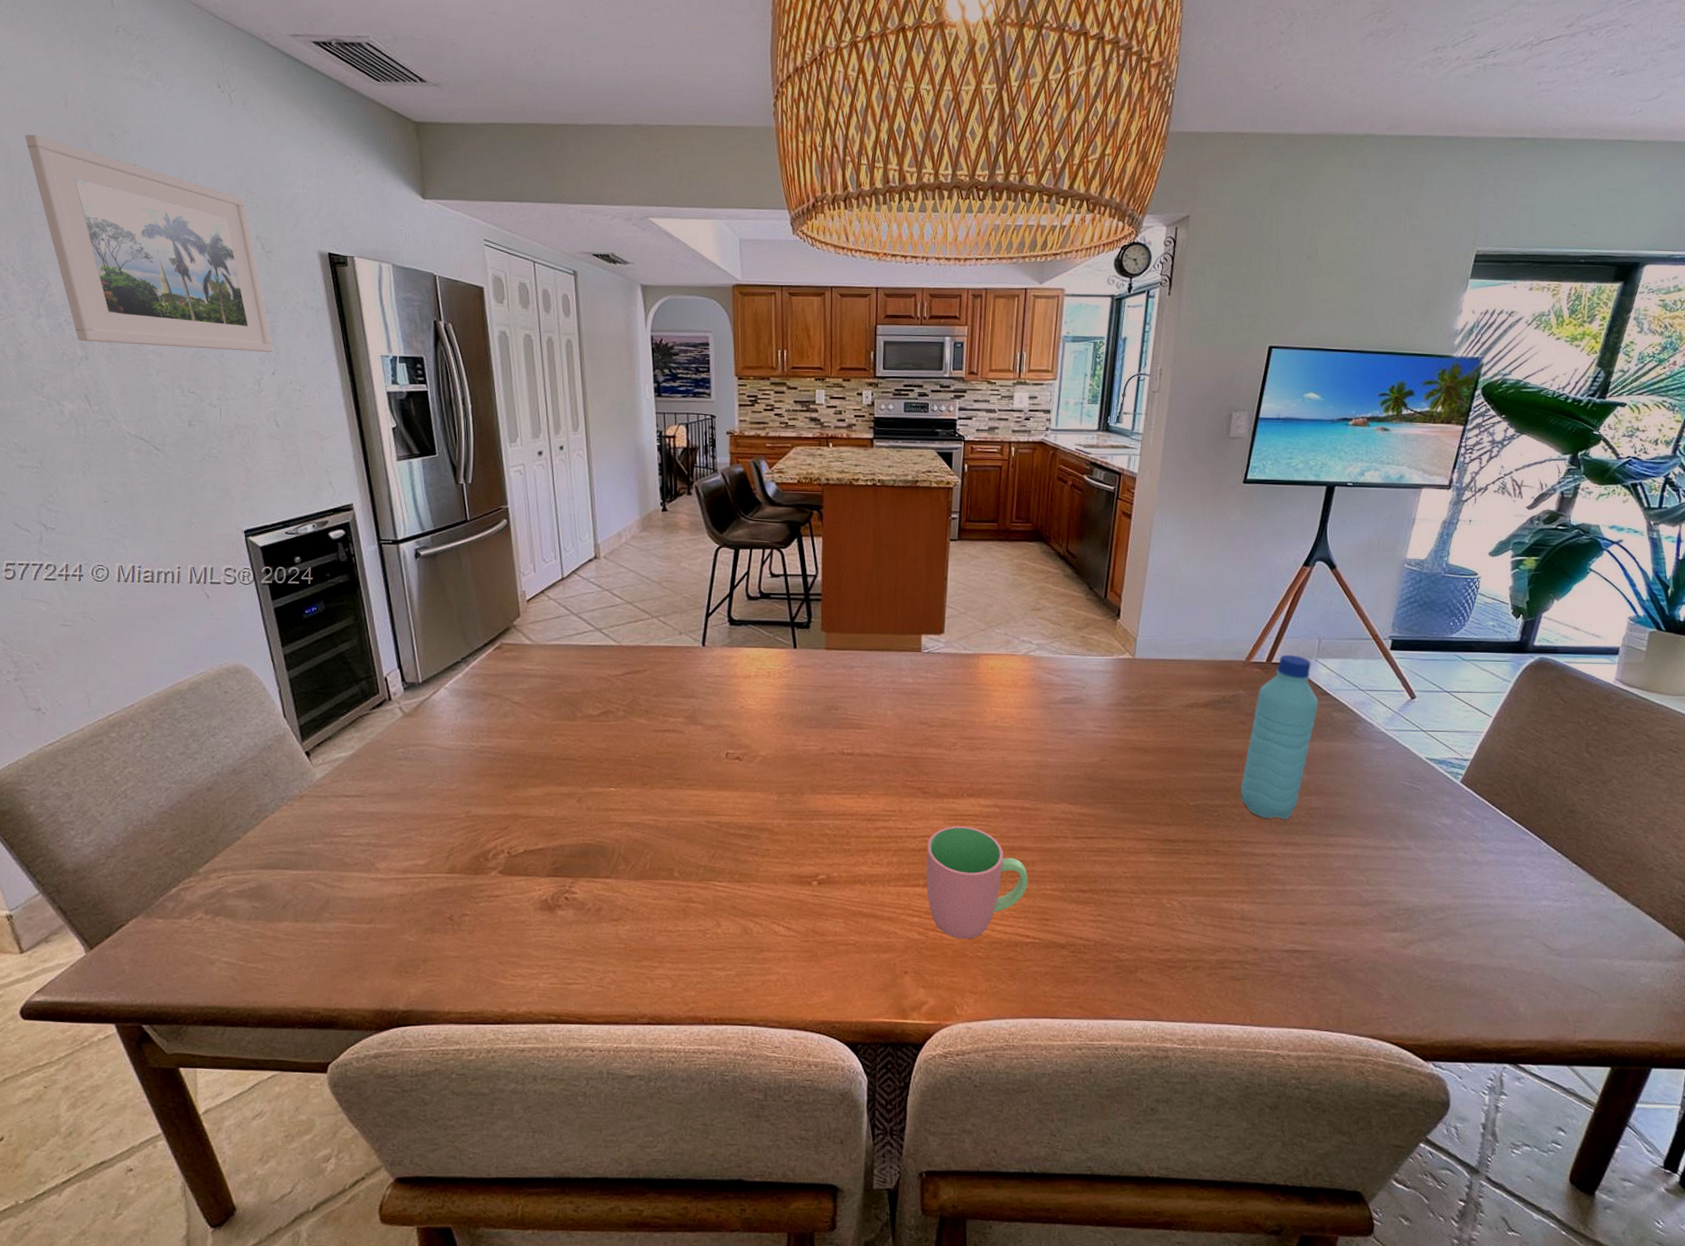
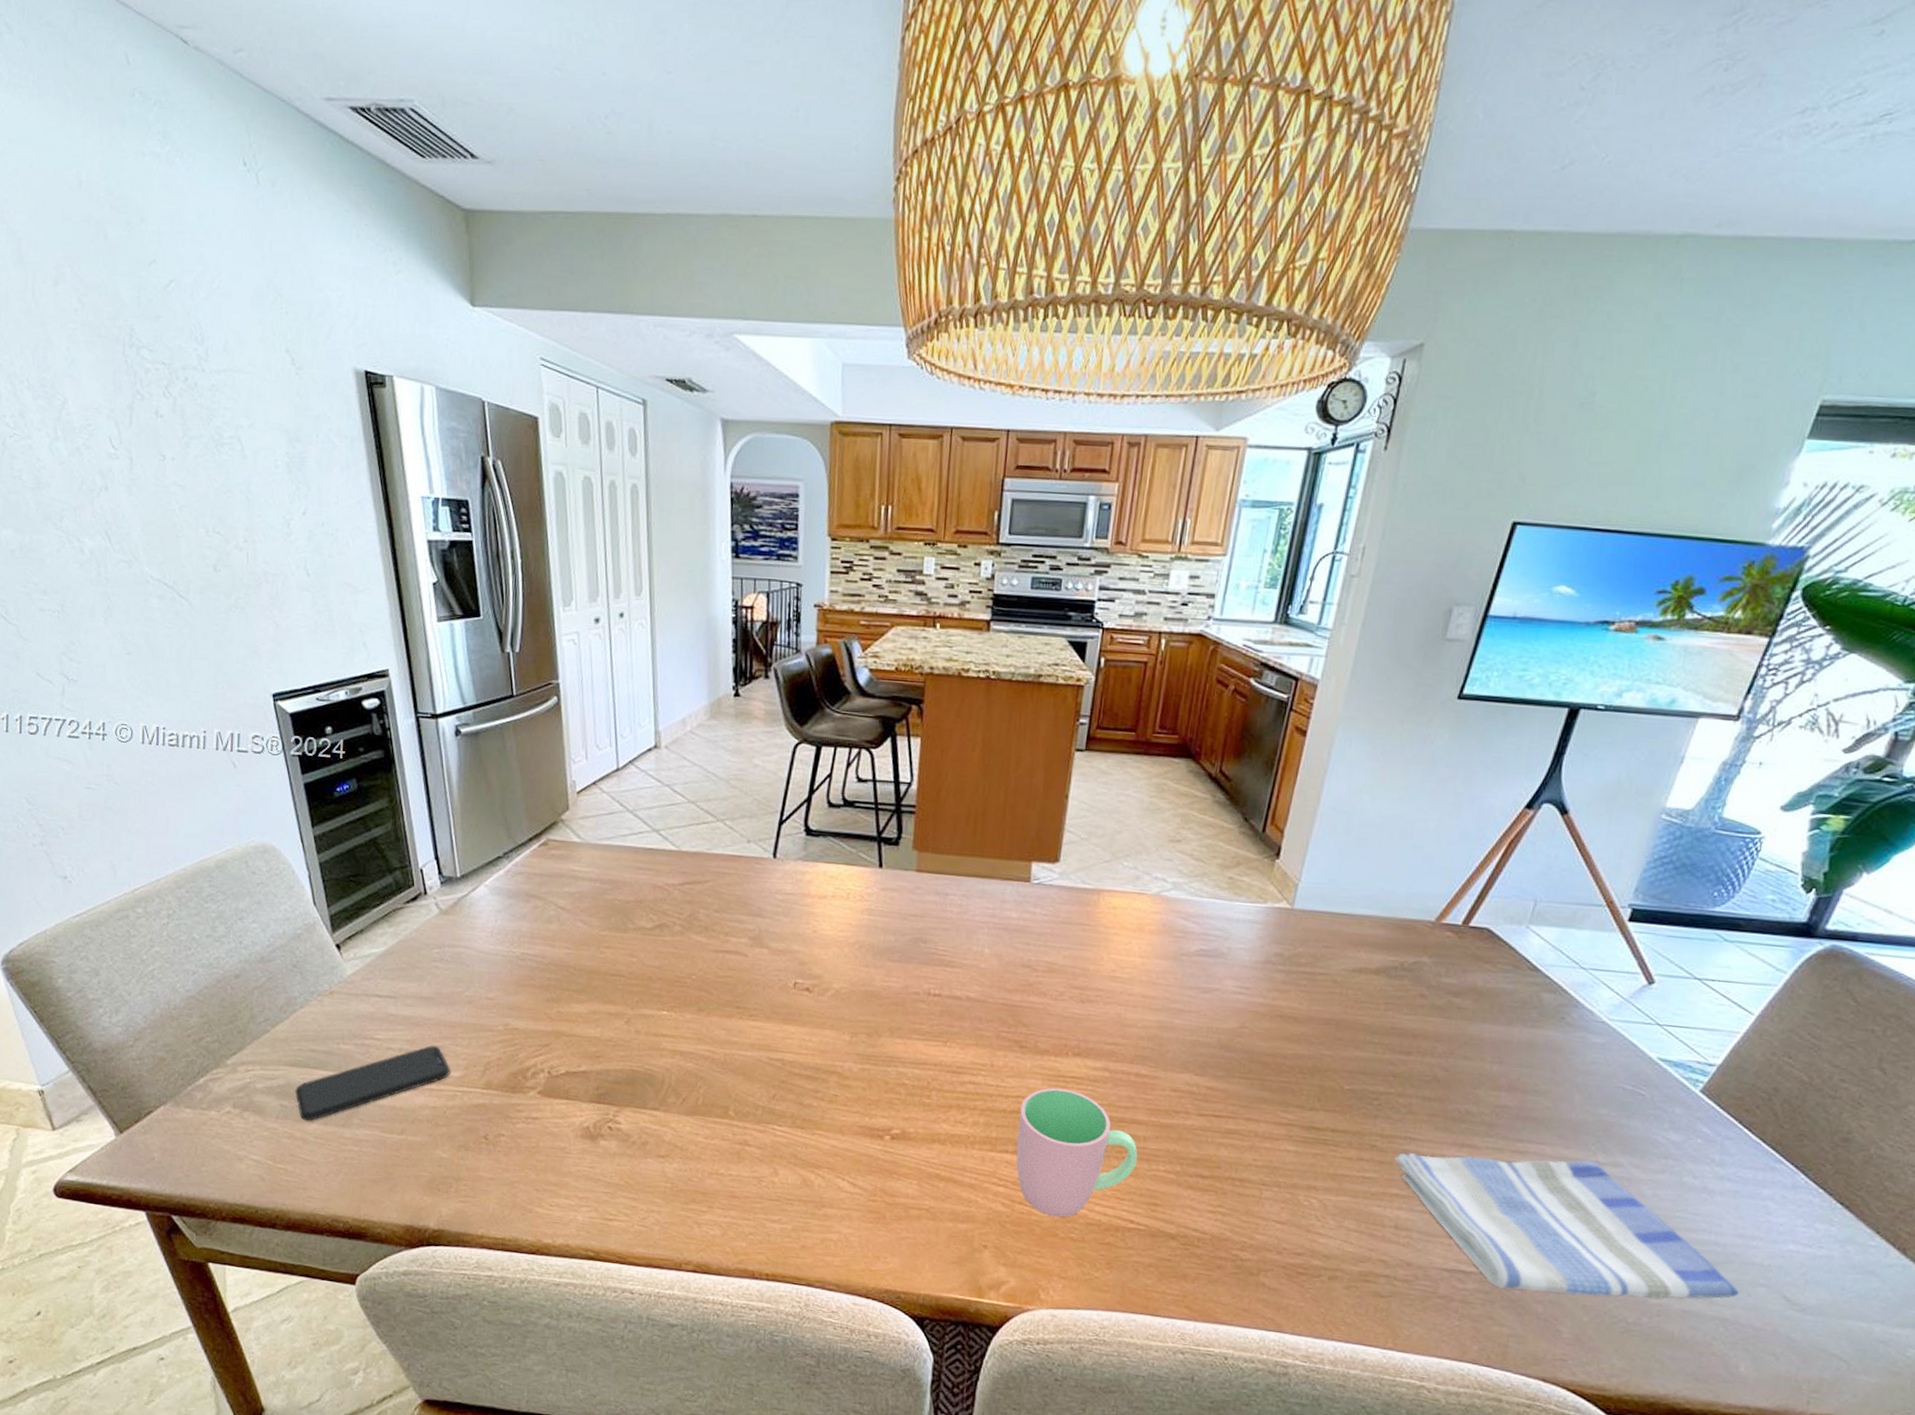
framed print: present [25,134,274,352] -> none [37,222,304,488]
smartphone: none [266,838,416,920] -> present [295,1045,451,1122]
dish towel: none [1235,847,1511,962] -> present [1394,1152,1739,1299]
water bottle: present [1240,654,1319,820] -> none [1410,917,1525,1117]

